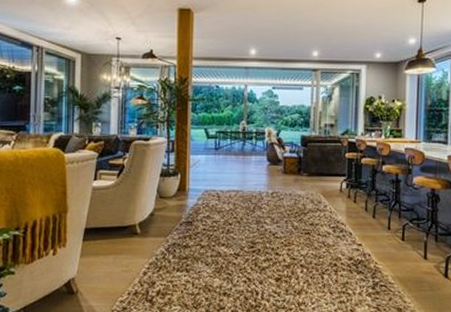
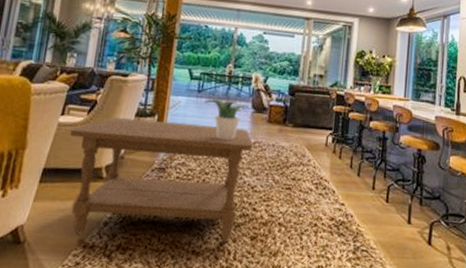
coffee table: none [104,179,271,284] -> present [70,117,254,242]
potted plant: none [223,155,265,192] -> present [205,99,249,140]

